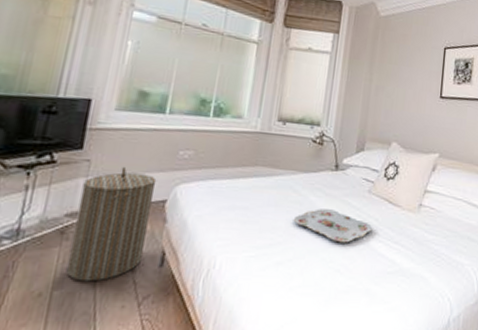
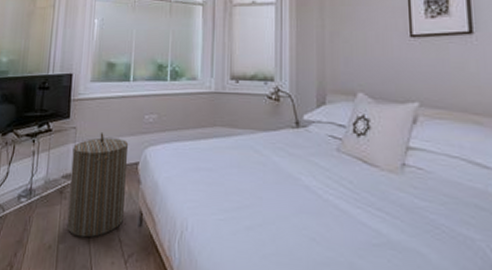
serving tray: present [293,209,373,243] -> none [258,170,348,208]

